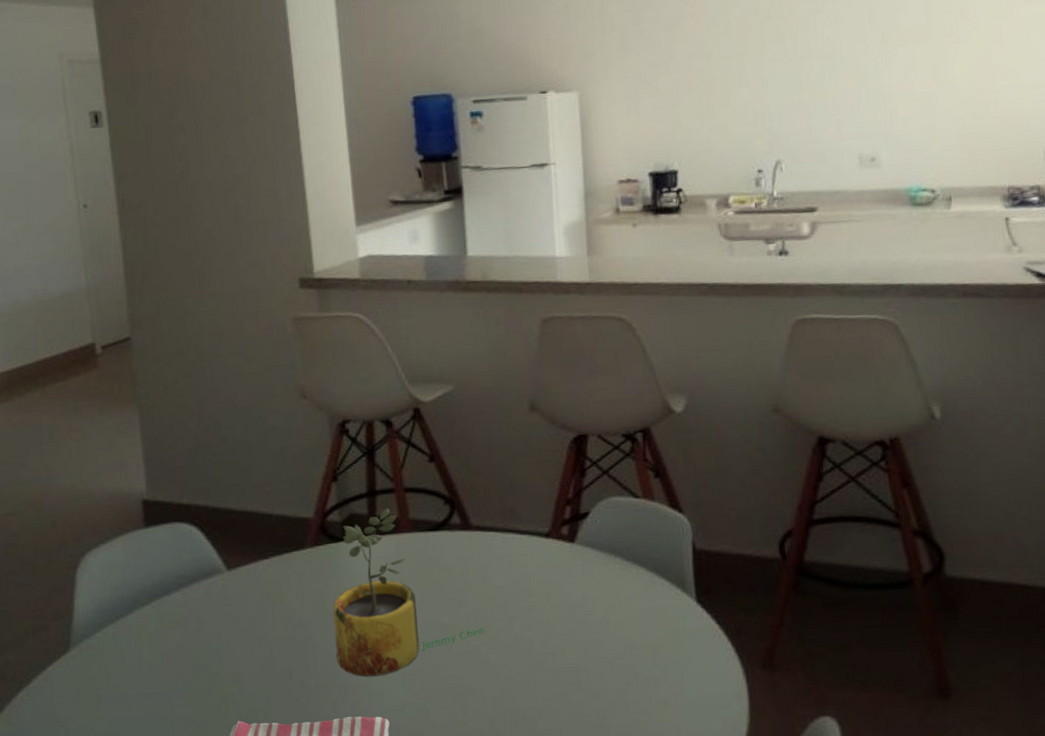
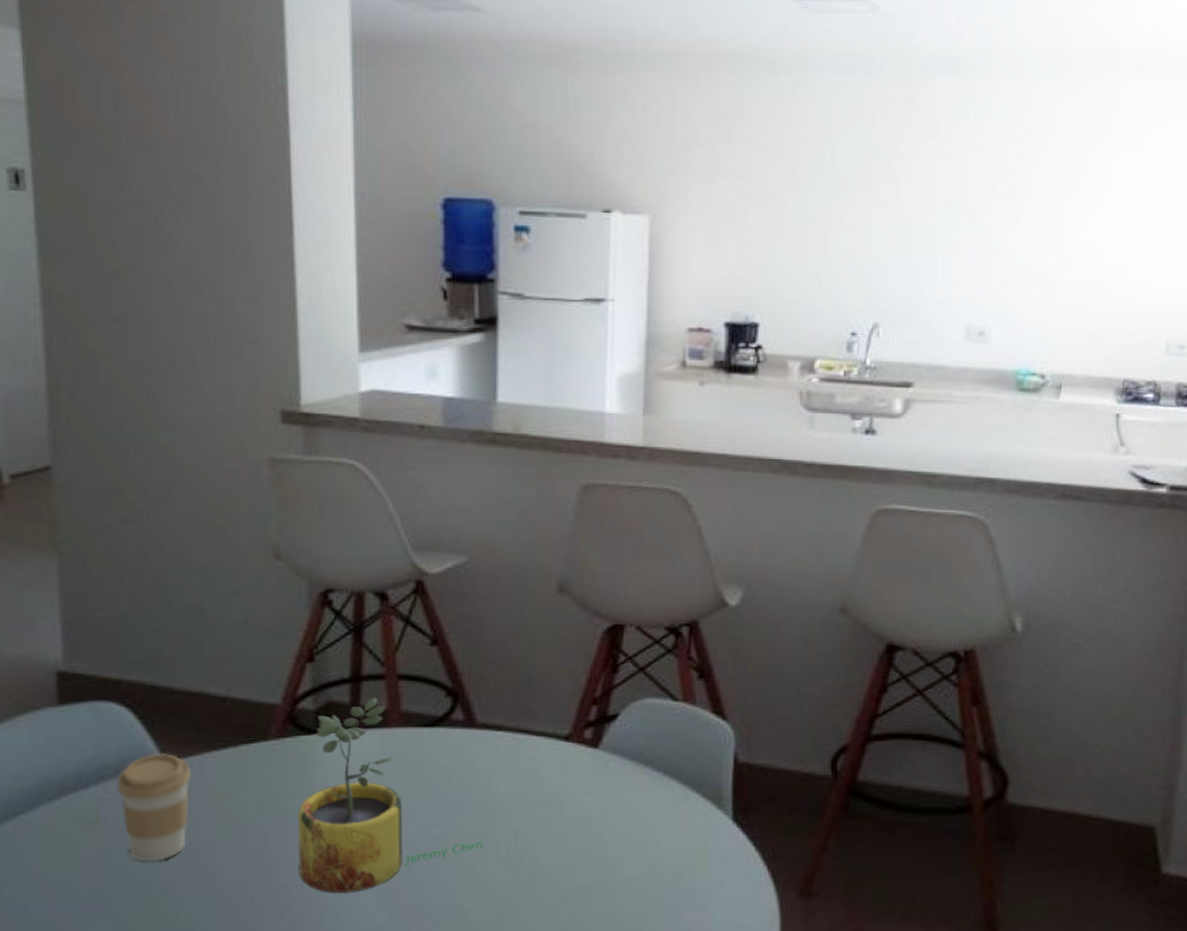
coffee cup: none [191,562,249,655] -> present [116,752,192,862]

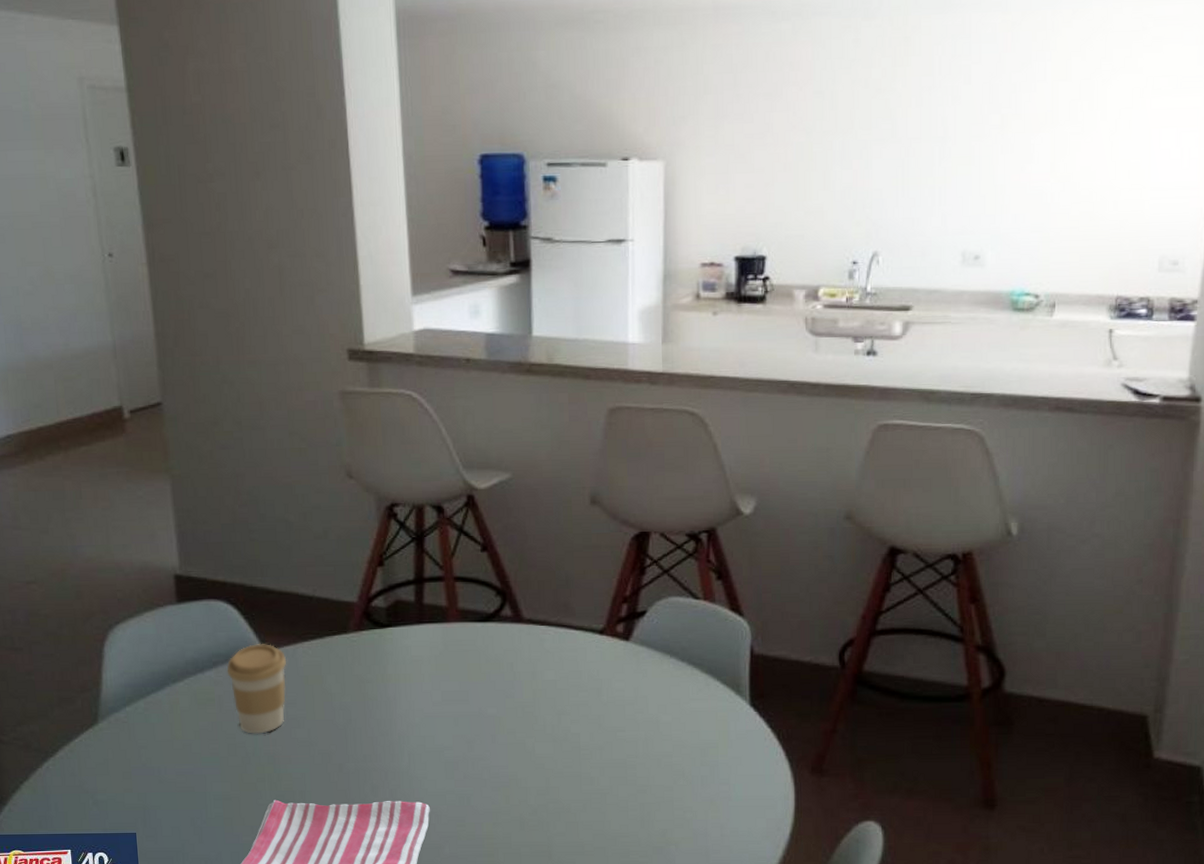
potted plant: present [298,697,483,893] -> none [375,596,532,762]

